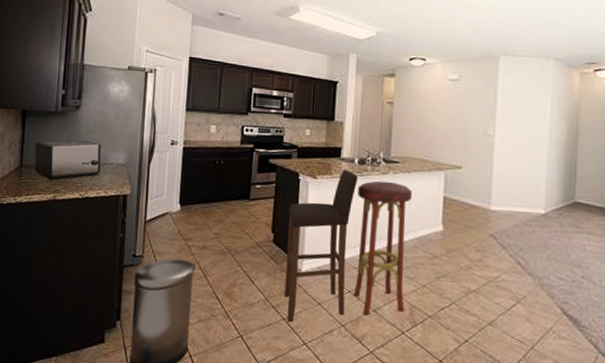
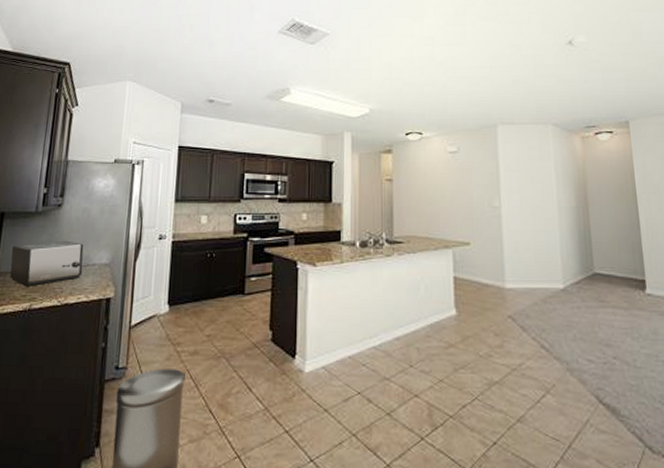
bar stool: present [284,170,358,322] -> none [286,255,360,435]
bar stool: present [354,180,413,316] -> none [360,264,422,421]

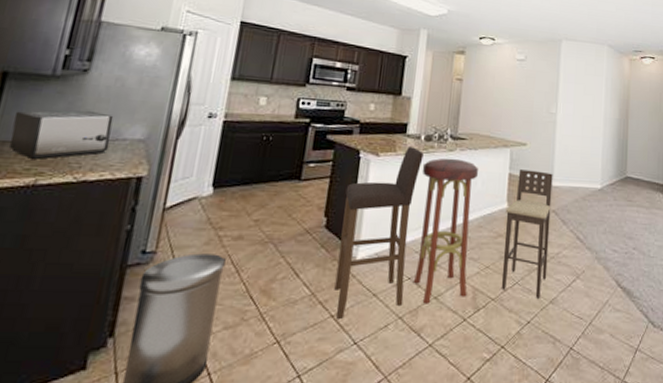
bar stool: none [286,255,360,435] -> present [334,147,424,319]
bar stool: none [360,264,422,421] -> present [414,158,479,304]
bar stool: none [455,272,510,416] -> present [501,169,553,298]

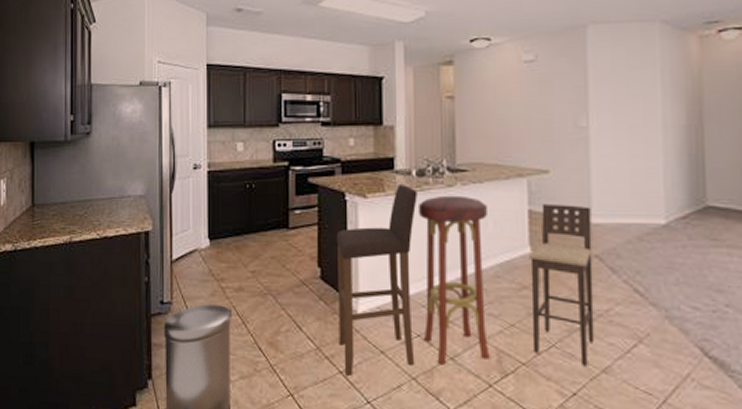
toaster: present [9,110,114,159] -> none [45,172,118,219]

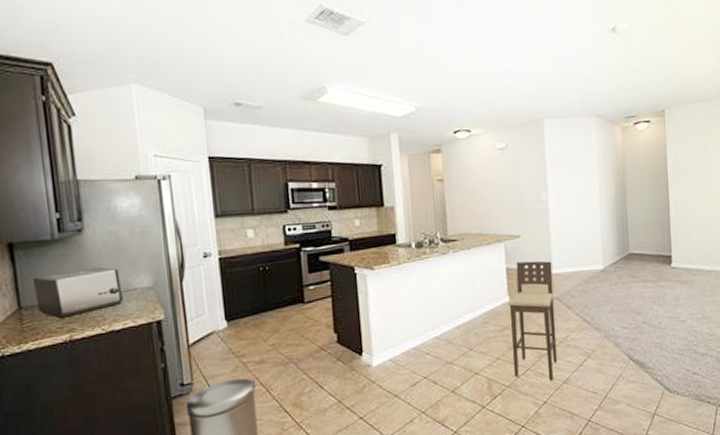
toaster: none [45,172,118,219] -> present [32,268,124,318]
bar stool: present [336,185,417,376] -> none [349,256,424,420]
bar stool: present [417,195,490,365] -> none [418,261,482,398]

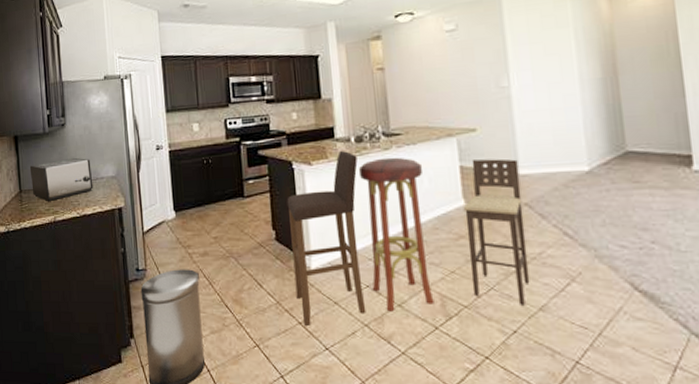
bar stool: none [349,256,424,420] -> present [287,151,366,326]
bar stool: none [418,261,482,398] -> present [358,157,434,312]

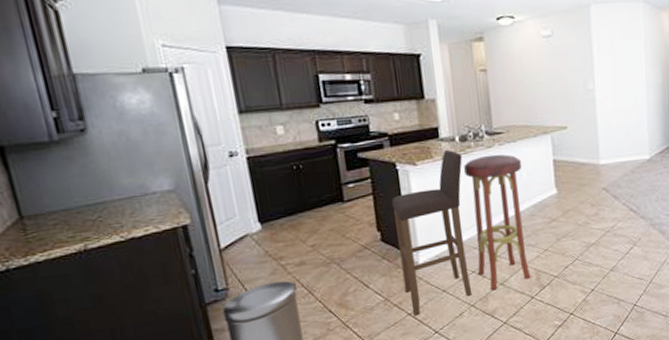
toaster: present [29,158,94,201] -> none [32,170,142,227]
bar stool: present [464,158,530,305] -> none [556,152,605,269]

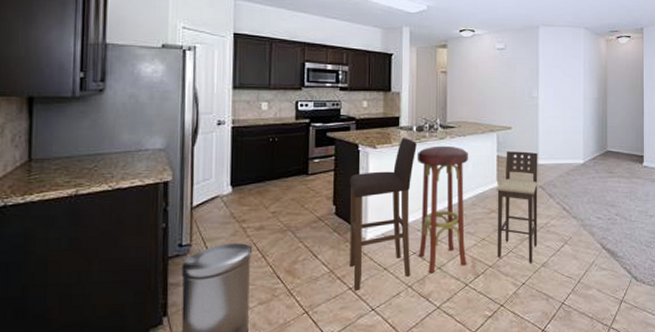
bar stool: none [556,152,605,269] -> present [497,151,538,263]

